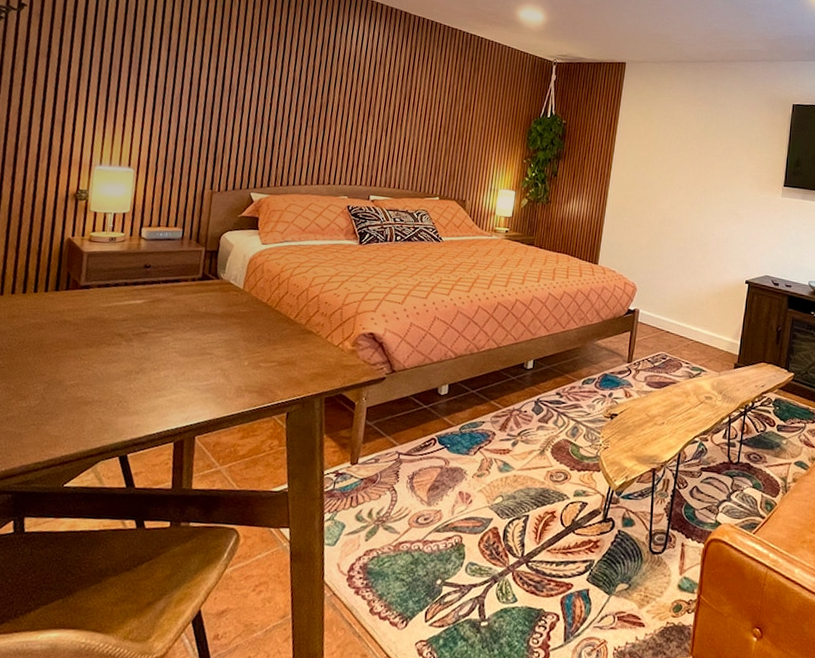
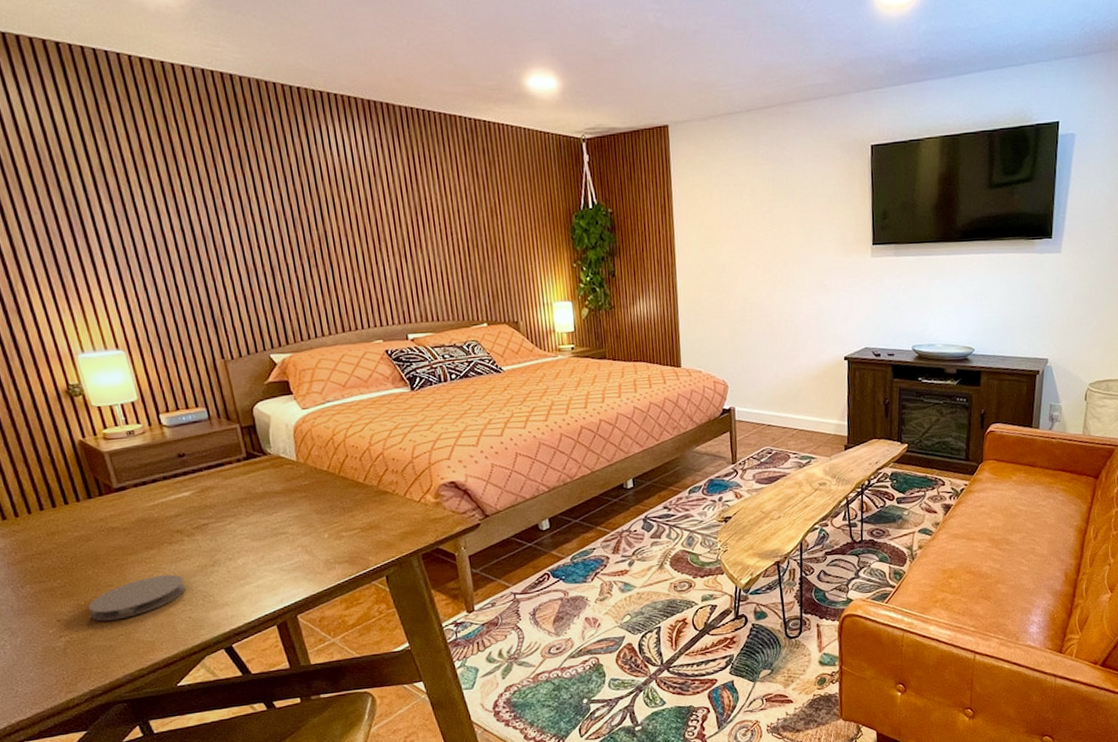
coaster: none [14,373,108,409] -> present [87,574,186,621]

